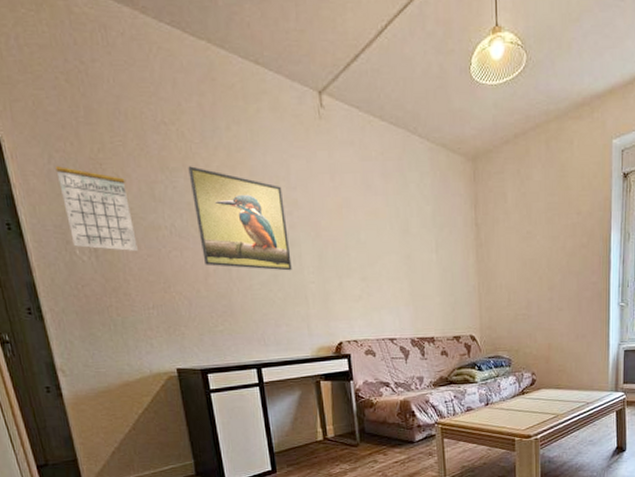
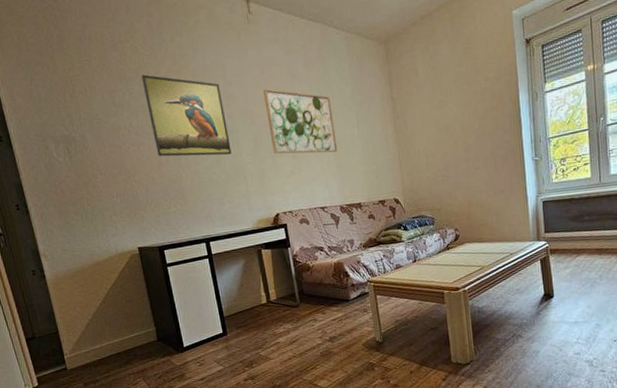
calendar: present [55,161,138,251] -> none [36,79,103,151]
wall art: none [332,199,412,279] -> present [263,89,338,154]

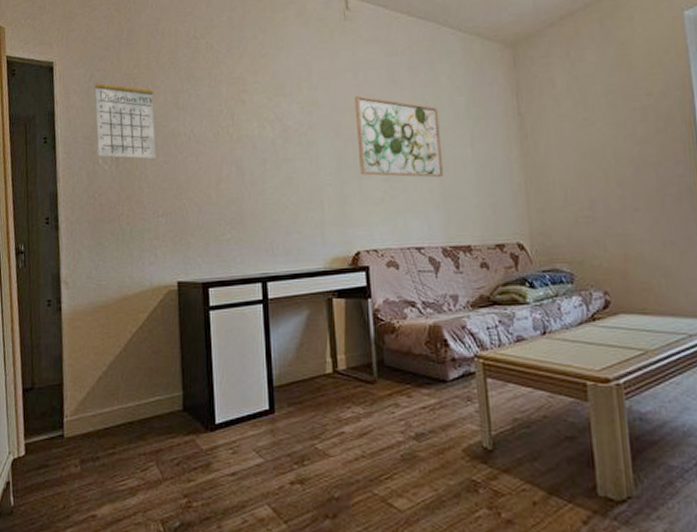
calendar: none [36,79,103,151] -> present [94,76,156,159]
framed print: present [141,74,232,157] -> none [213,74,308,173]

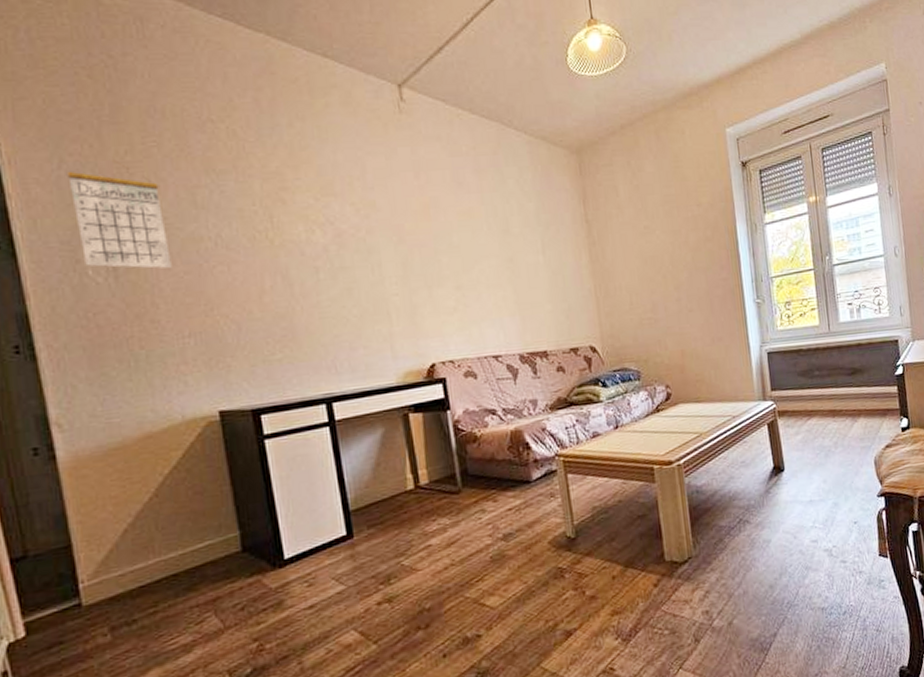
wall art: present [355,95,443,178] -> none [417,198,517,285]

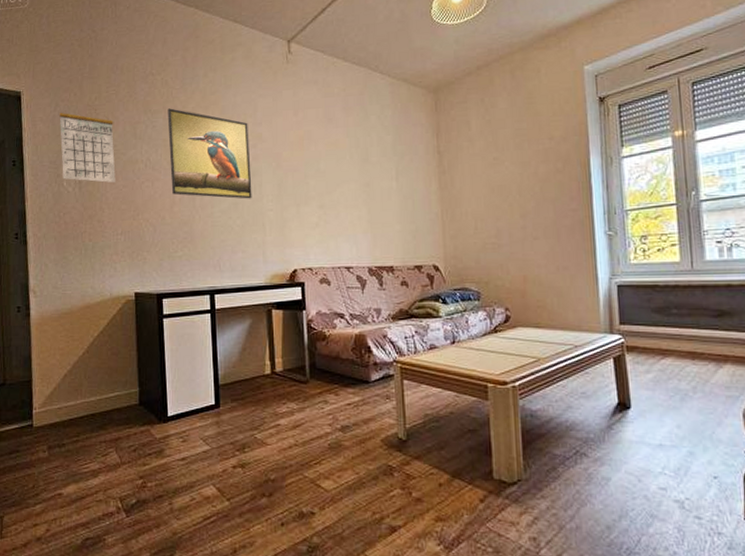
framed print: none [240,167,370,283] -> present [167,108,252,199]

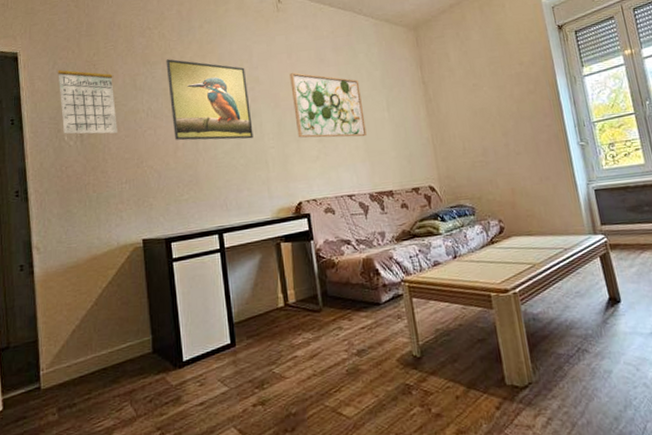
wall art: none [295,132,371,207] -> present [290,72,367,138]

